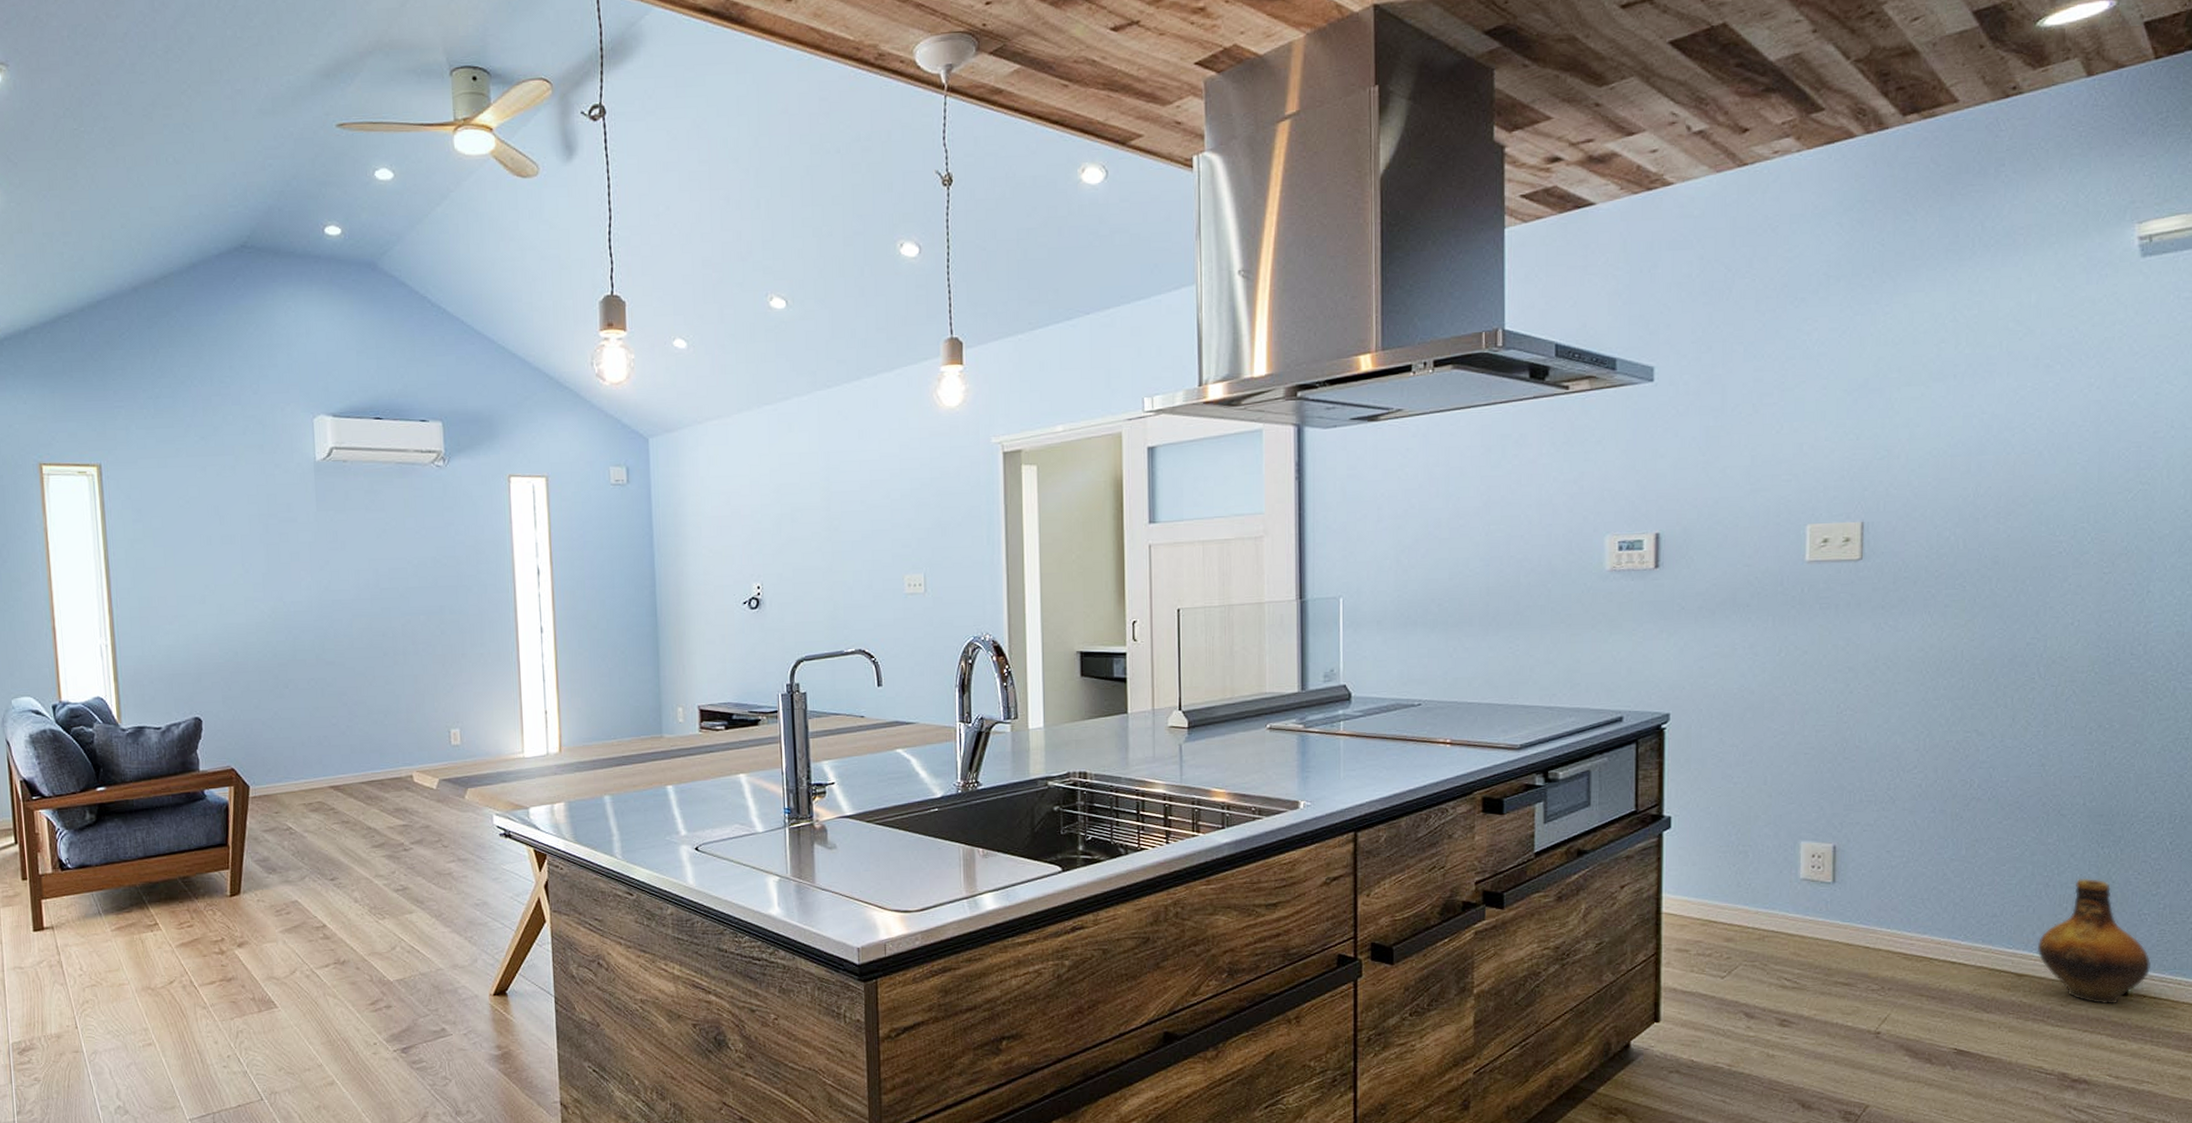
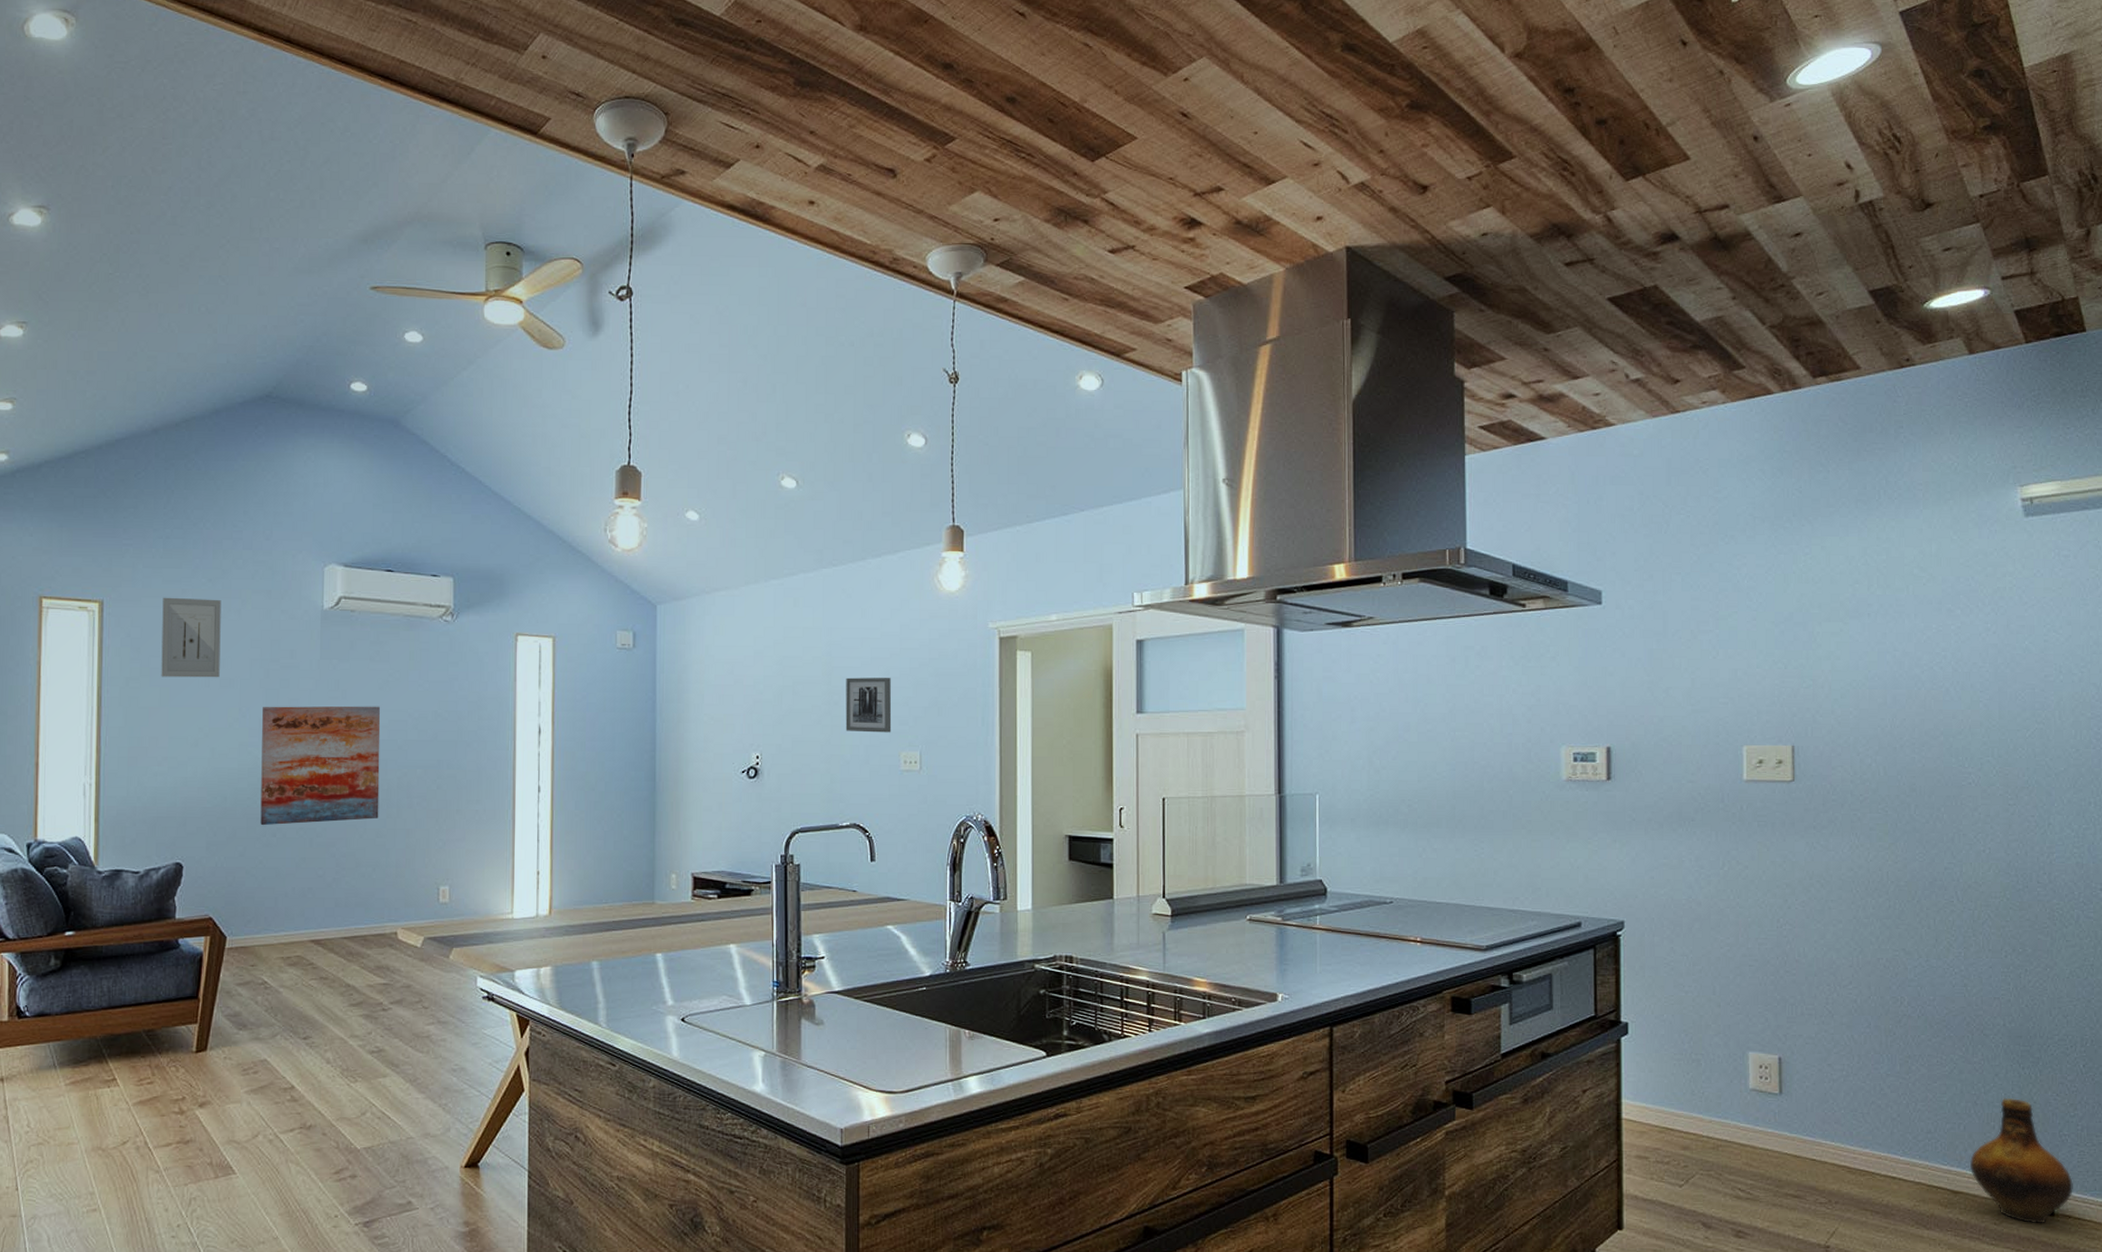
wall art: none [158,457,221,537] -> present [161,597,221,678]
wall art: none [265,555,386,678] -> present [260,706,381,826]
wall art: none [845,500,894,557] -> present [845,677,892,733]

